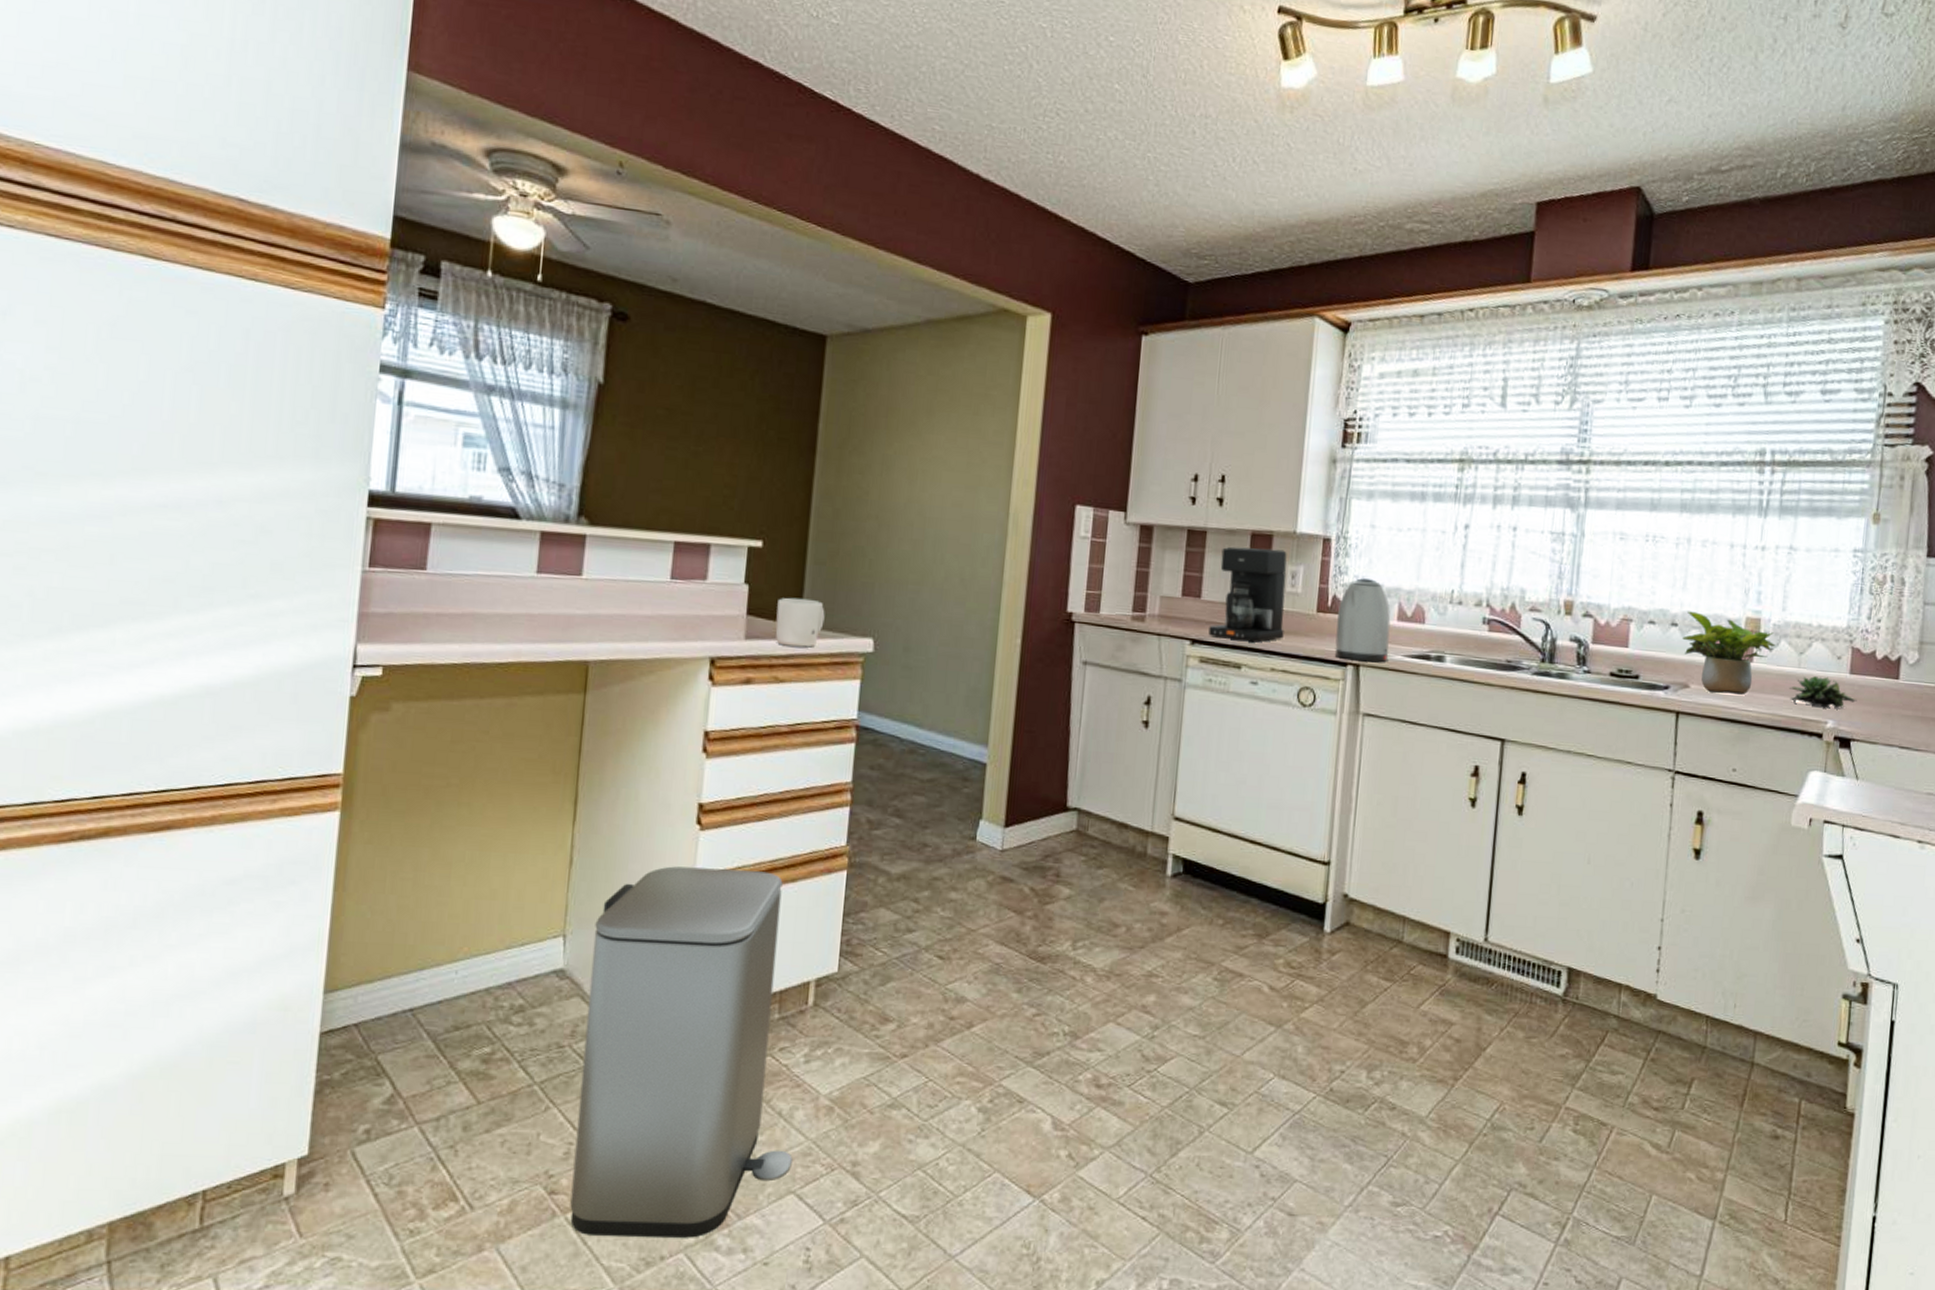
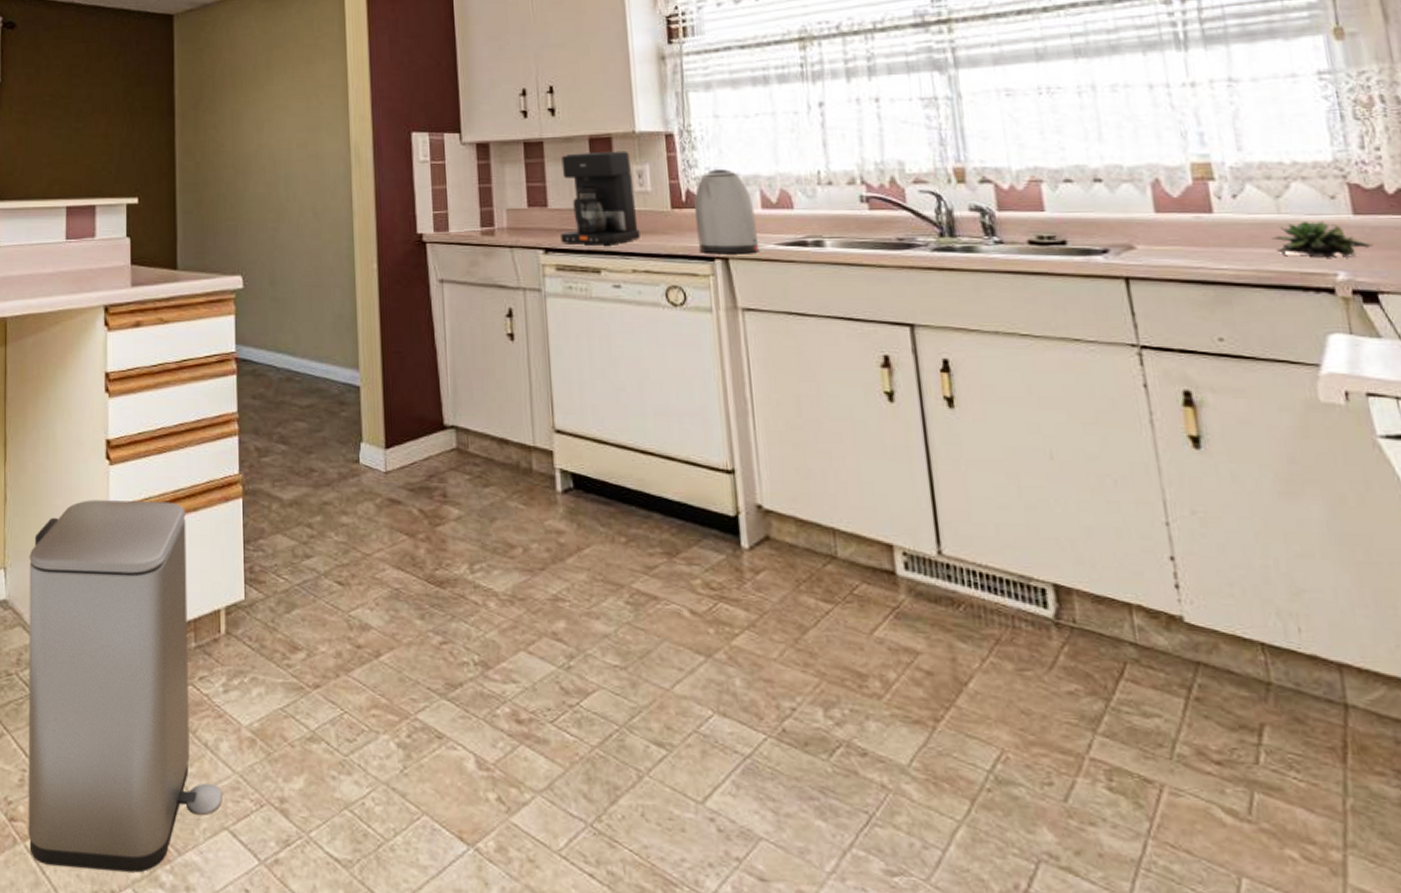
mug: present [775,597,825,648] -> none [156,245,197,289]
potted plant: present [1682,611,1776,696] -> none [1111,163,1240,253]

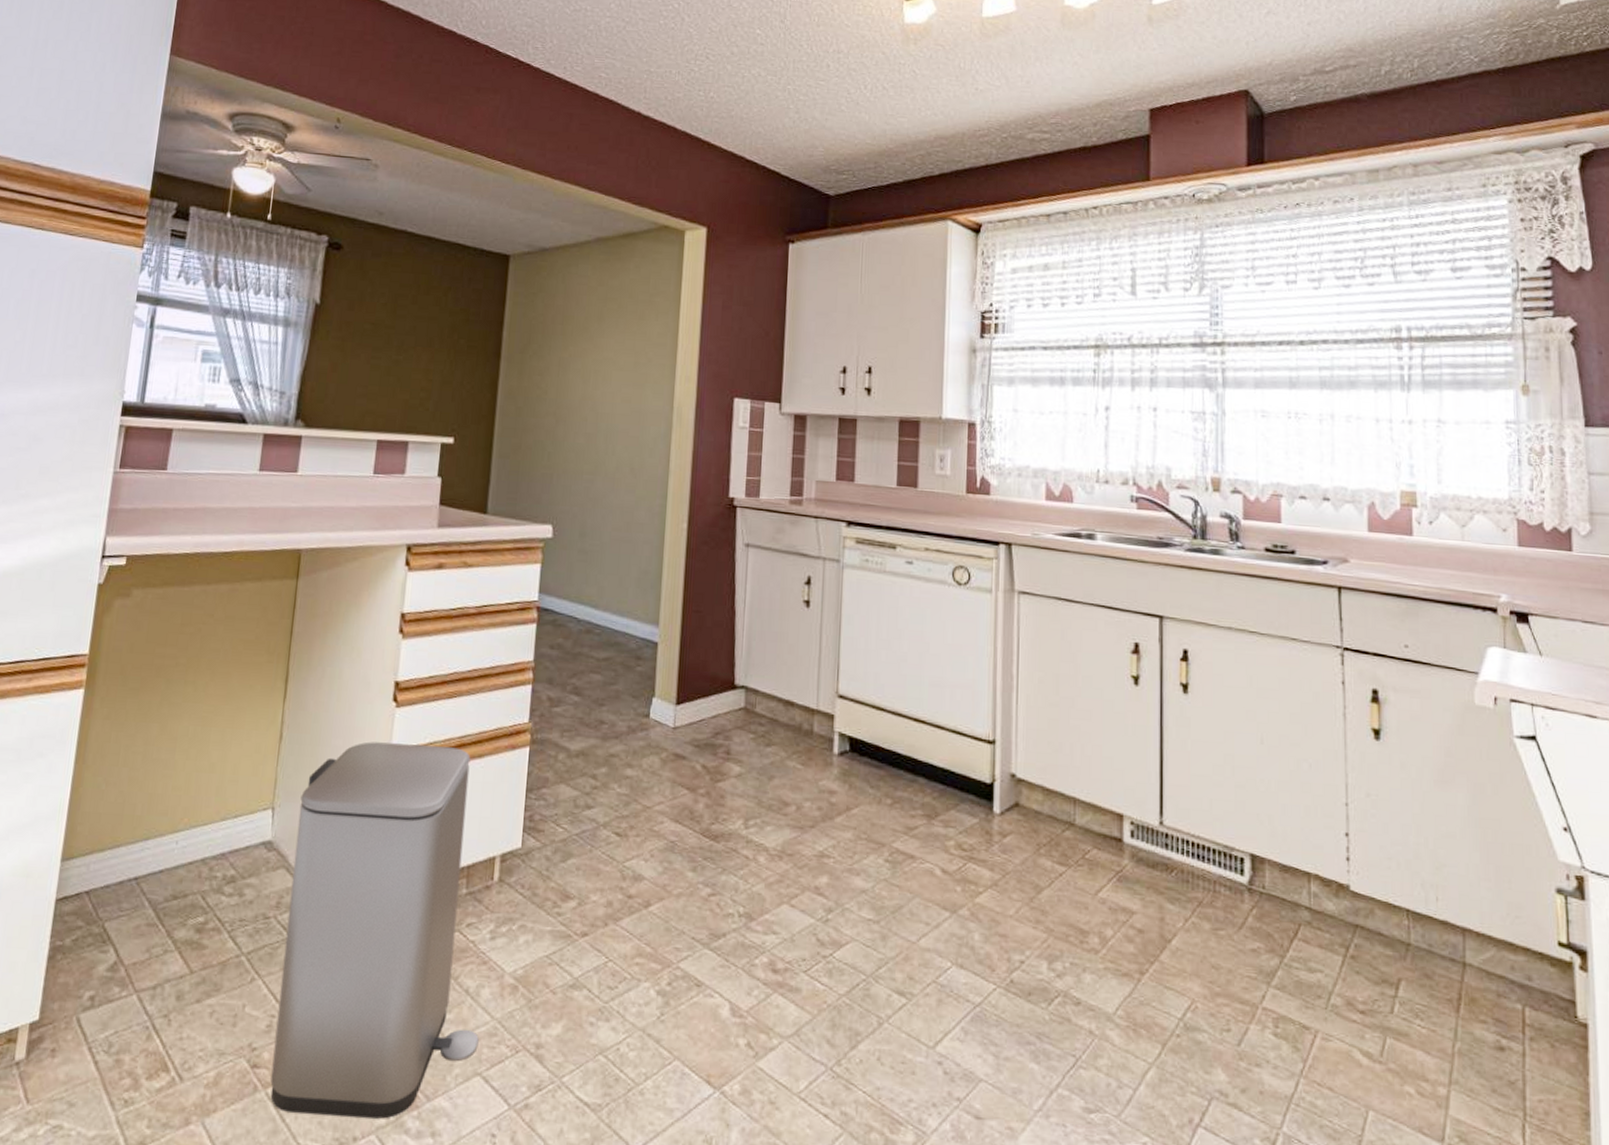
coffee maker: present [561,151,640,246] -> none [863,433,936,524]
kettle: present [694,169,760,254] -> none [986,460,1040,541]
succulent plant: present [1272,220,1373,256] -> none [1455,549,1530,582]

